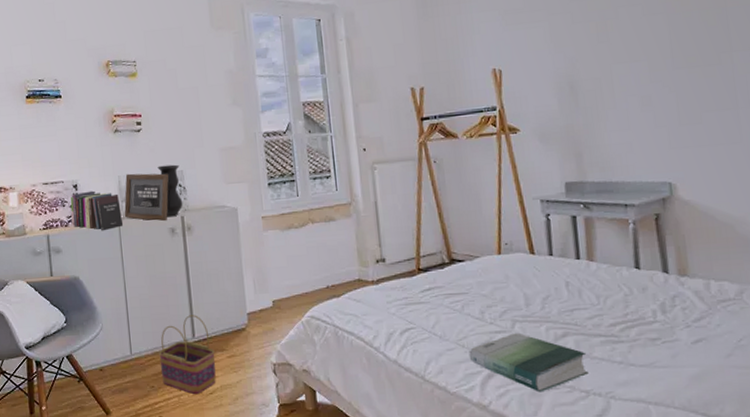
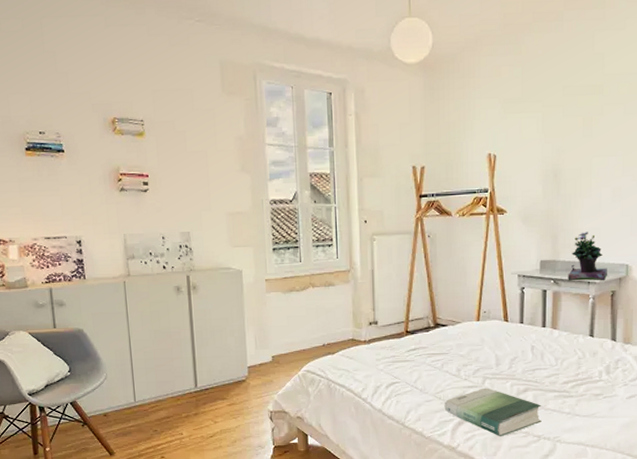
books: present [70,191,124,231] -> none [74,247,129,287]
picture frame: present [124,173,169,222] -> none [129,232,175,280]
vase: present [157,164,183,217] -> none [164,226,189,276]
basket: present [159,315,216,394] -> none [162,367,217,437]
potted flower: none [599,147,647,205] -> present [568,232,607,281]

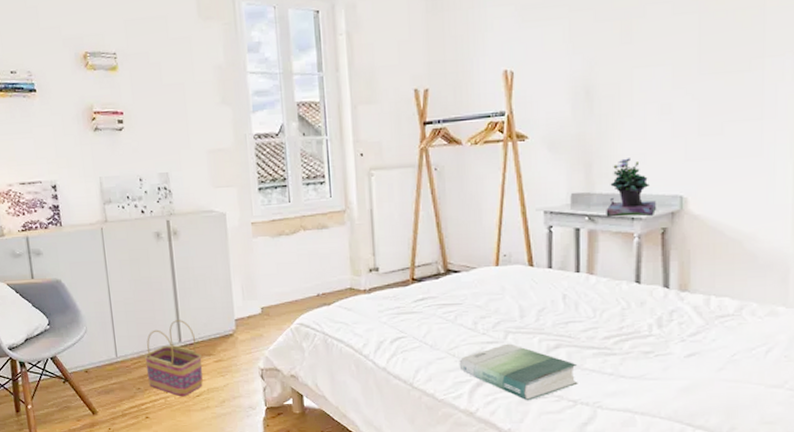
basket: none [162,367,217,437] -> present [145,320,203,396]

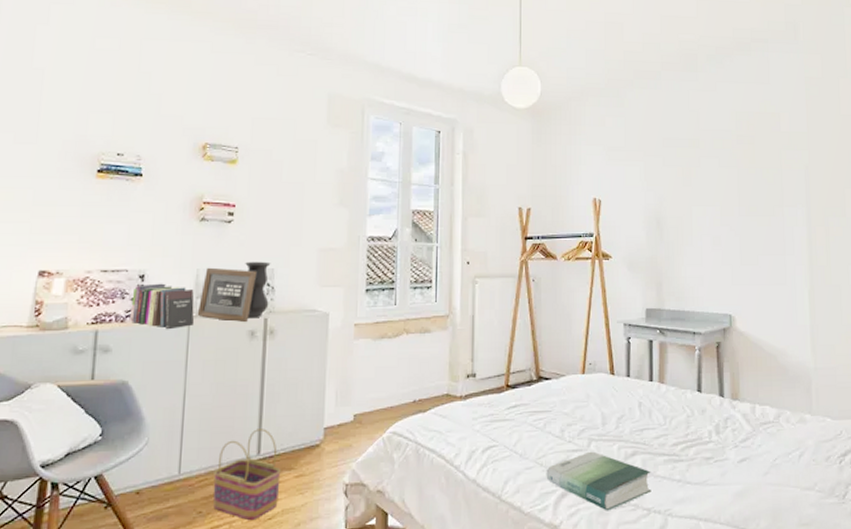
books: none [49,192,106,234] -> present [130,283,195,330]
picture frame: none [107,175,154,226] -> present [197,267,256,323]
vase: none [141,166,169,221] -> present [245,261,271,319]
potted flower: present [606,158,656,217] -> none [673,280,712,331]

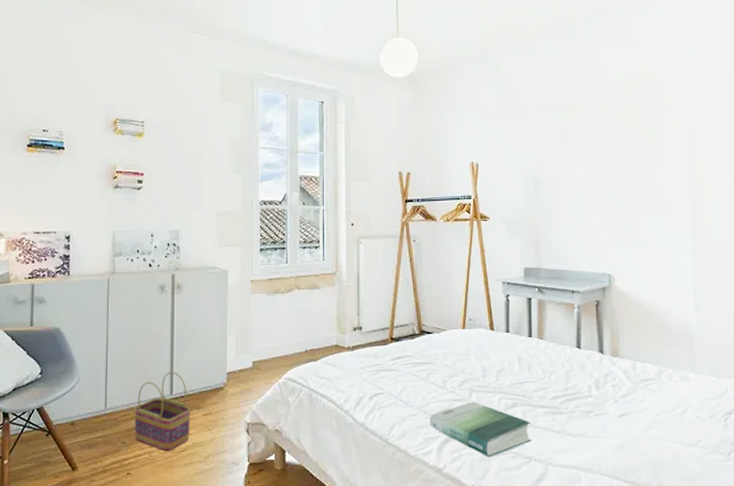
books: present [130,283,195,330] -> none [60,243,113,284]
picture frame: present [197,267,256,323] -> none [114,229,163,279]
vase: present [245,261,271,319] -> none [154,224,176,275]

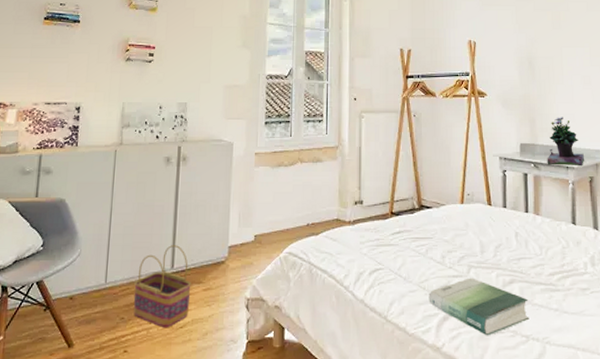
potted flower: none [552,240,591,290] -> present [547,117,584,165]

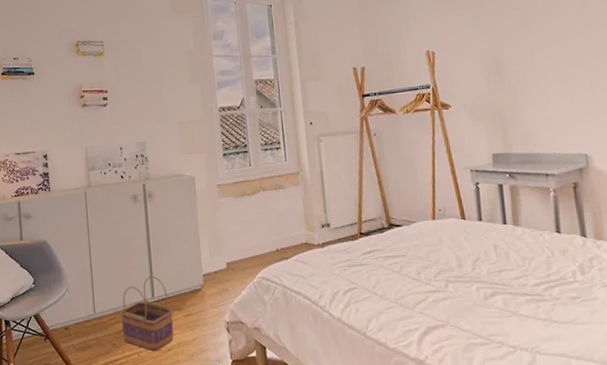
book: present [428,278,530,336] -> none [406,292,516,348]
potted flower: present [547,117,584,165] -> none [523,122,566,174]

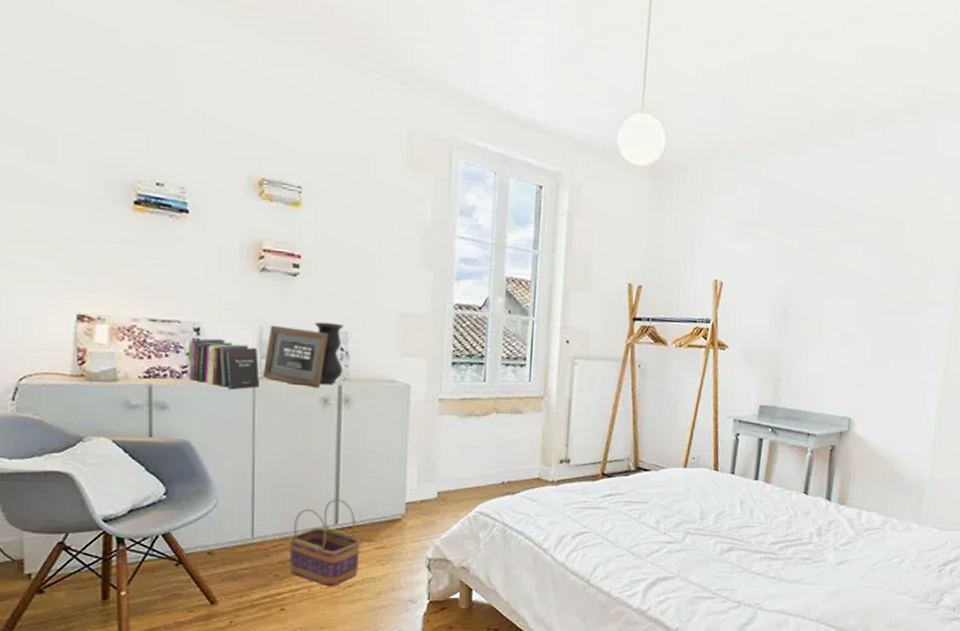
books: none [40,160,89,198] -> present [187,338,260,391]
picture frame: none [90,144,132,189] -> present [262,325,328,389]
vase: none [122,136,145,185] -> present [315,322,344,385]

